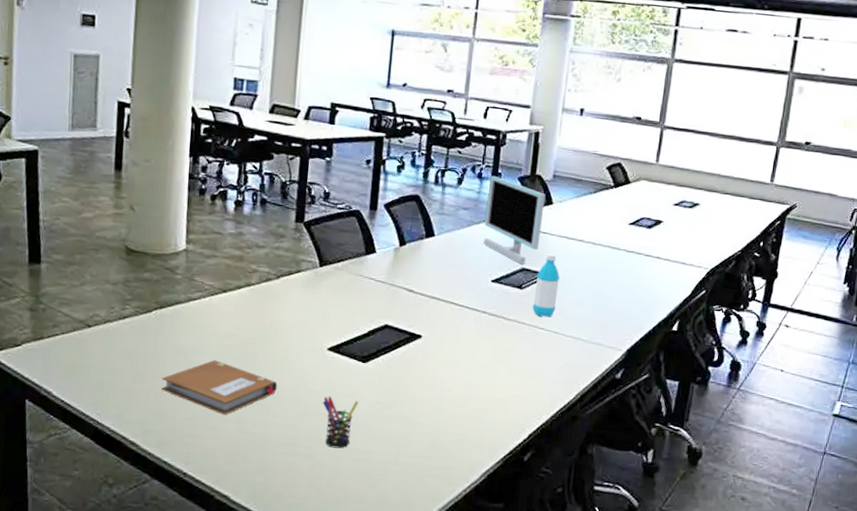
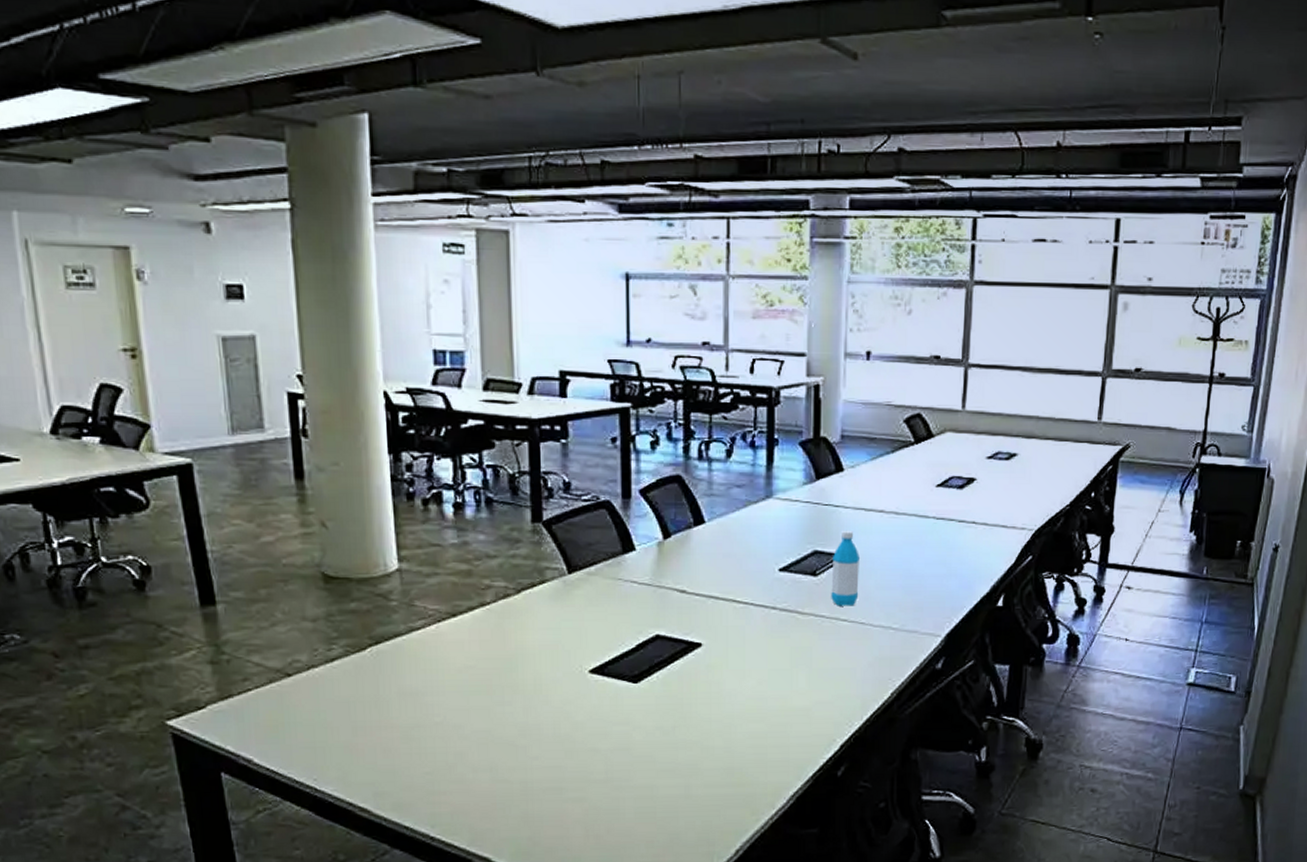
notebook: present [161,360,278,415] -> none [389,699,533,764]
pen holder: present [322,396,359,449] -> none [590,727,634,787]
monitor: present [483,175,546,265] -> none [764,442,834,547]

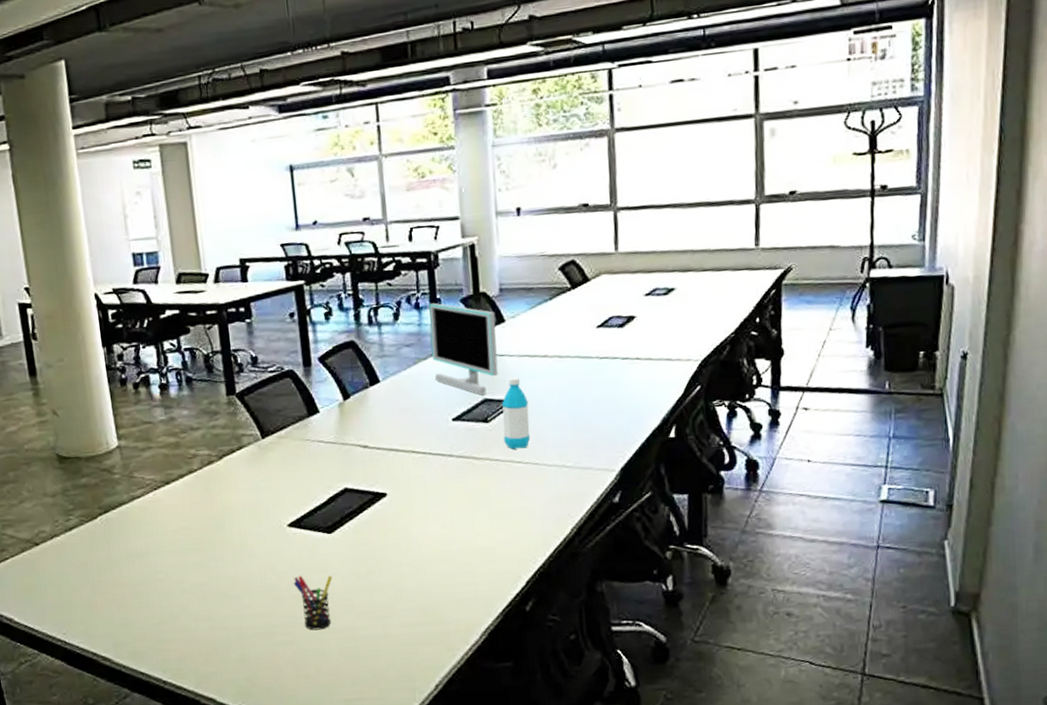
pen holder: none [590,727,634,787] -> present [293,575,332,630]
monitor: none [764,442,834,547] -> present [429,302,499,395]

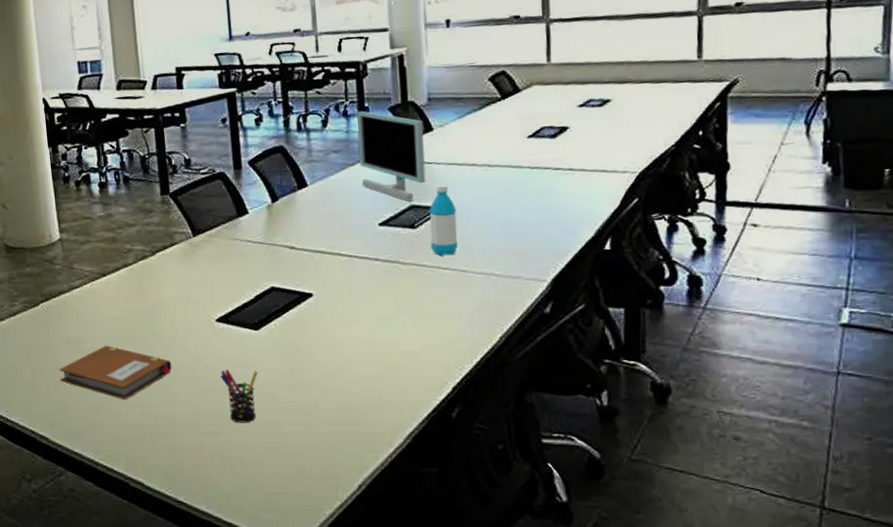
notebook: none [121,557,243,614] -> present [59,345,172,400]

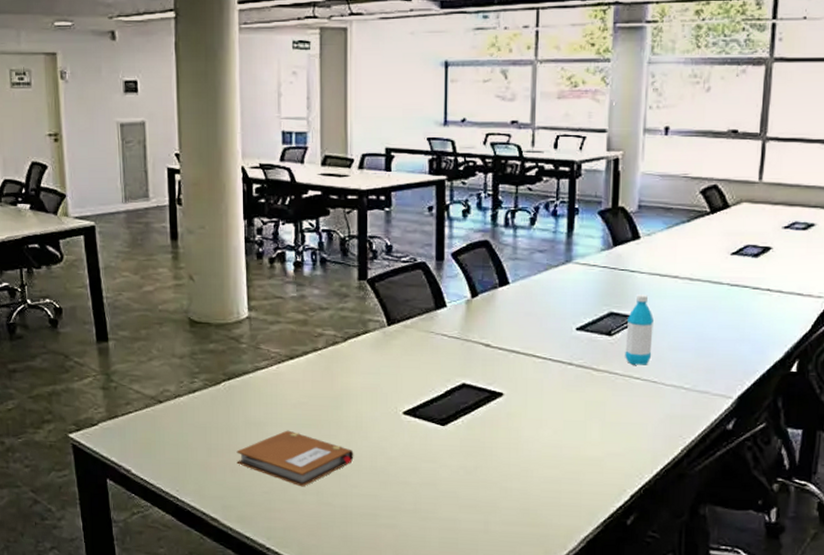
pen holder: present [220,369,258,423] -> none [402,462,441,518]
monitor: present [357,110,426,202] -> none [563,212,631,308]

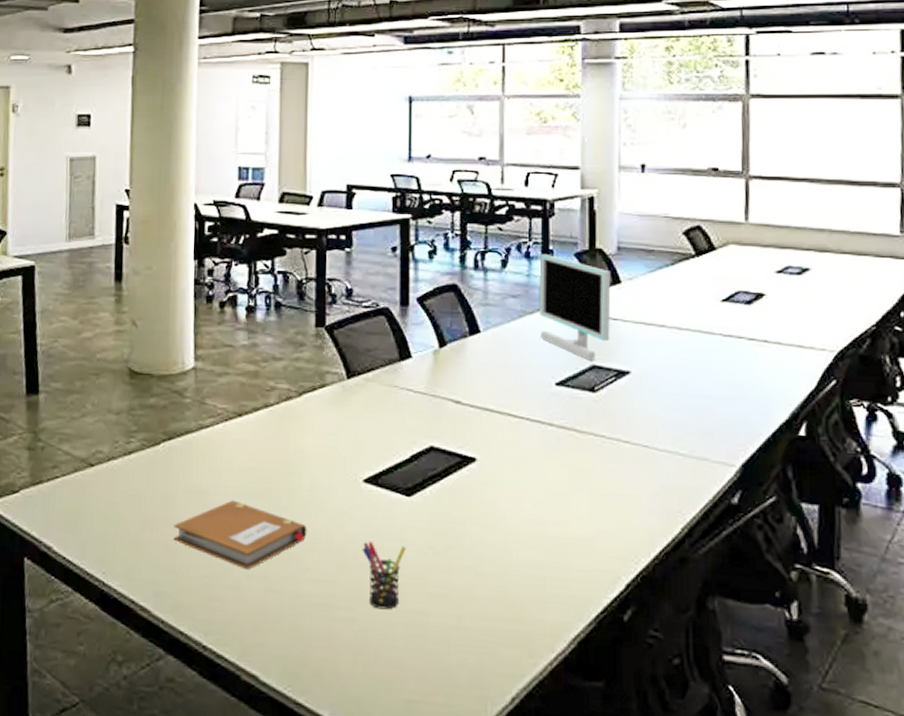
pen holder: none [402,462,441,518] -> present [362,541,406,610]
monitor: none [563,212,631,308] -> present [539,253,611,361]
water bottle: present [625,293,654,365] -> none [611,344,641,427]

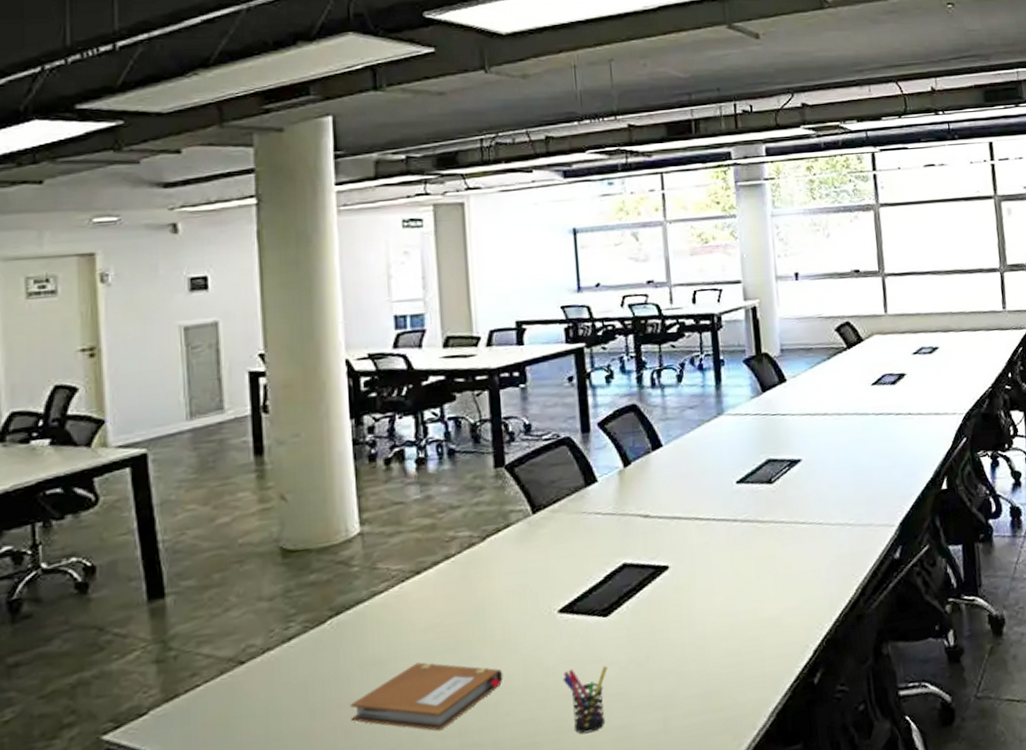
monitor: present [539,253,611,361] -> none [712,363,781,456]

